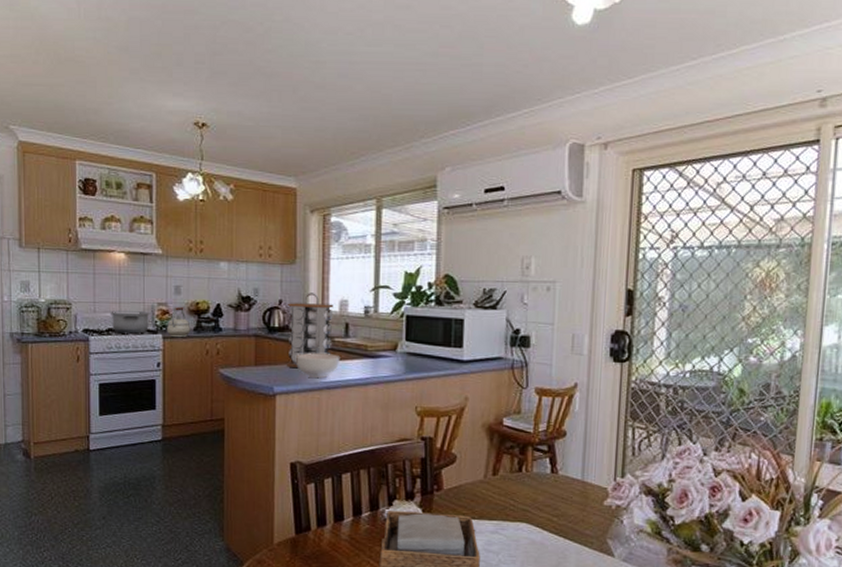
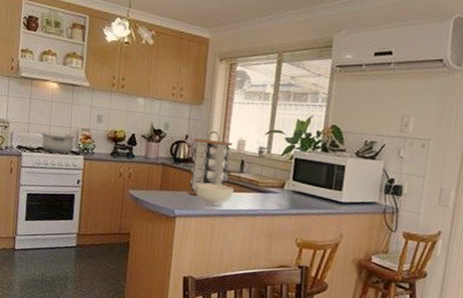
kettle: present [166,306,191,338] -> none [87,133,108,161]

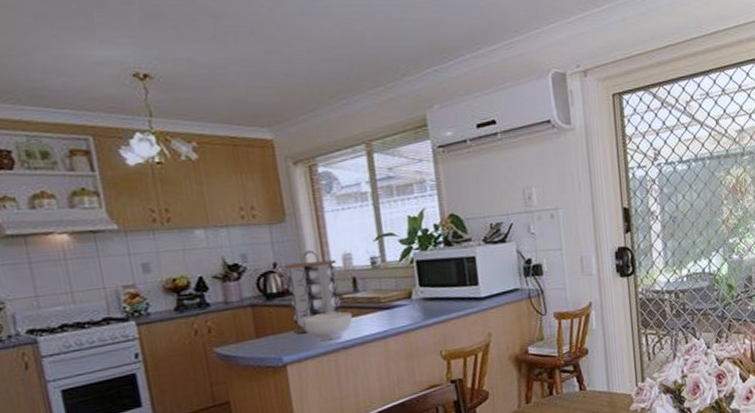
cooking pot: present [41,133,75,154] -> none [61,298,116,329]

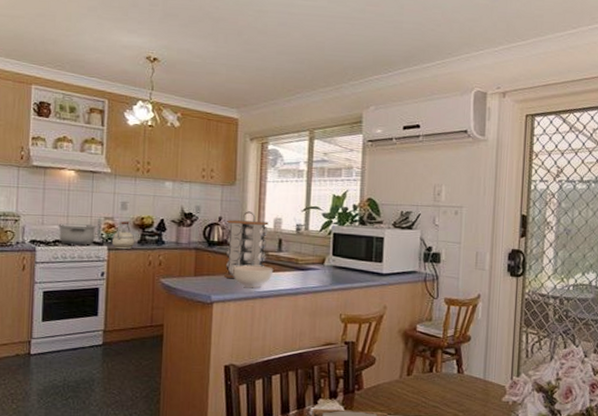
cooking pot: none [61,298,116,329] -> present [58,224,97,246]
kettle: none [139,285,172,323] -> present [111,220,135,250]

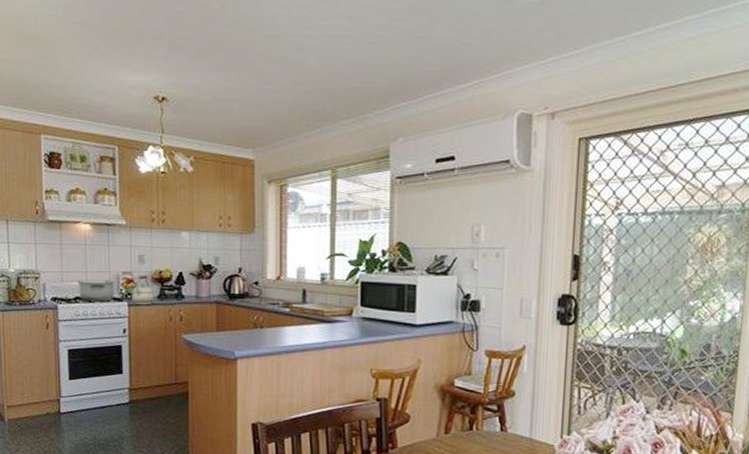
spice rack: present [224,211,269,279] -> none [247,261,291,334]
bowl: present [232,265,274,289] -> none [255,319,298,343]

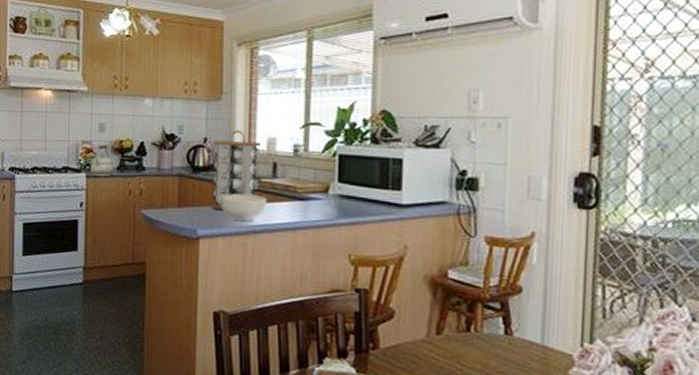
cooking pot: present [78,280,115,302] -> none [36,149,74,173]
spice rack: none [247,261,291,334] -> present [211,130,261,211]
bowl: none [255,319,298,343] -> present [220,194,268,222]

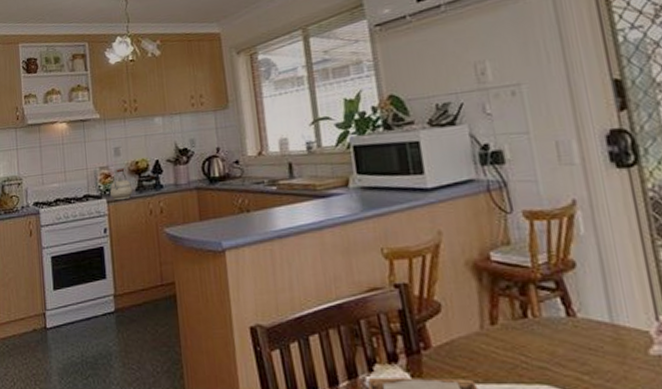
spice rack: present [211,130,261,211] -> none [226,135,278,219]
bowl: present [220,194,268,222] -> none [240,198,288,228]

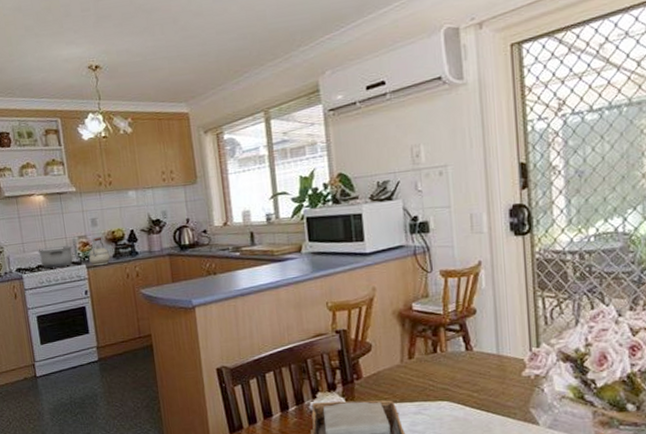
cooking pot: none [57,177,93,203] -> present [38,245,73,269]

